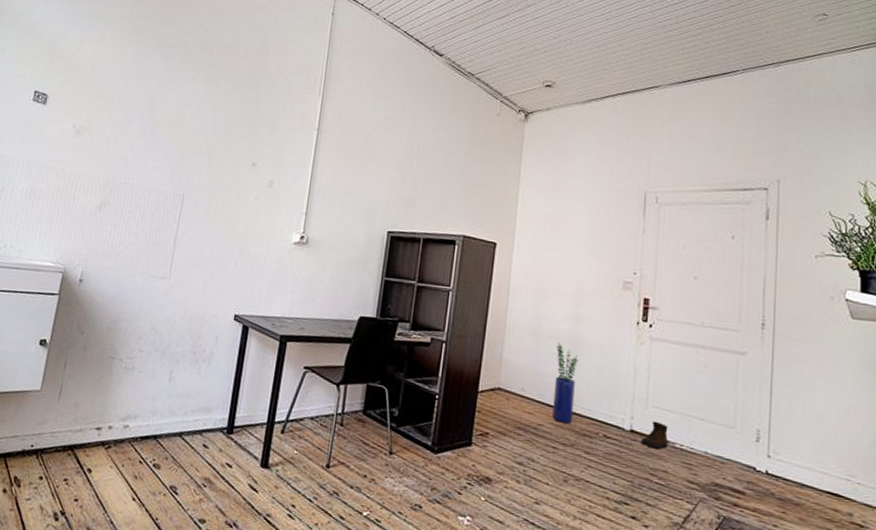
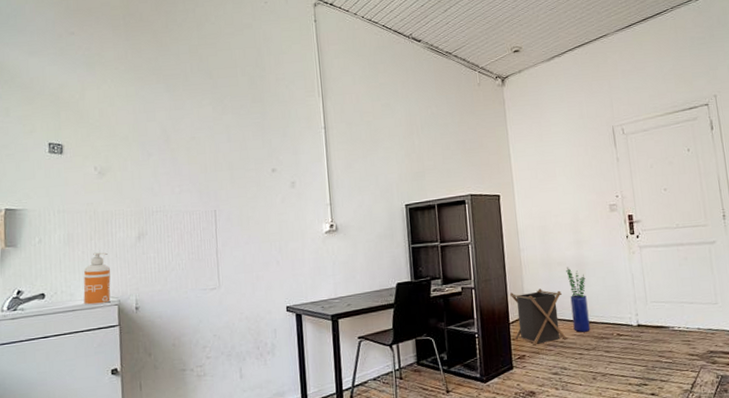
soap dispenser: none [30,212,65,269] -> present [83,252,111,306]
laundry basket: none [481,357,547,427] -> present [509,288,567,346]
boot: present [641,421,668,450] -> none [647,313,668,336]

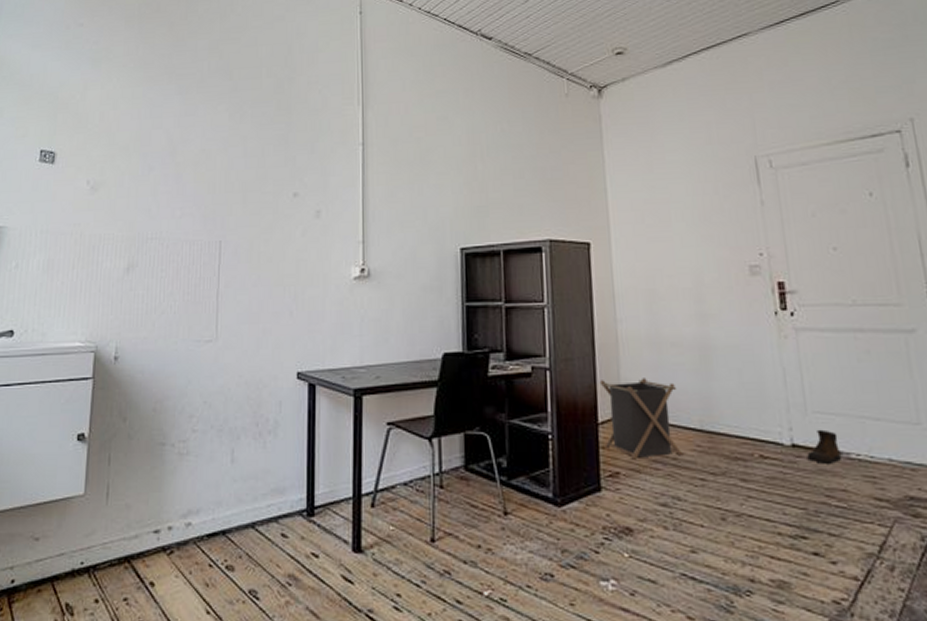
soap dispenser: present [83,252,111,306] -> none [56,284,90,350]
vase: present [566,267,590,333] -> none [683,350,718,447]
boot: none [647,313,668,336] -> present [807,429,841,464]

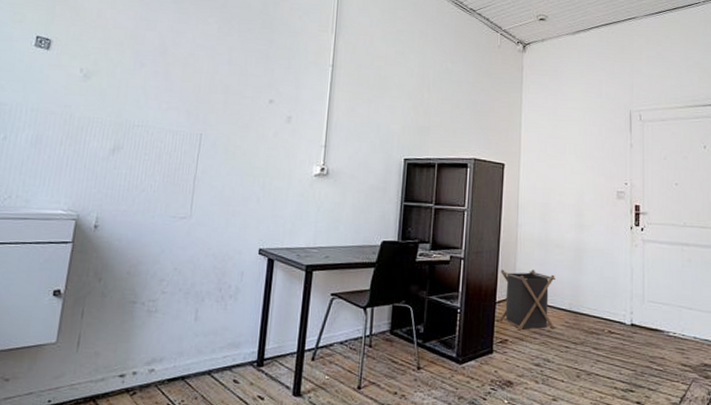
boot: present [807,429,841,464] -> none [640,314,663,339]

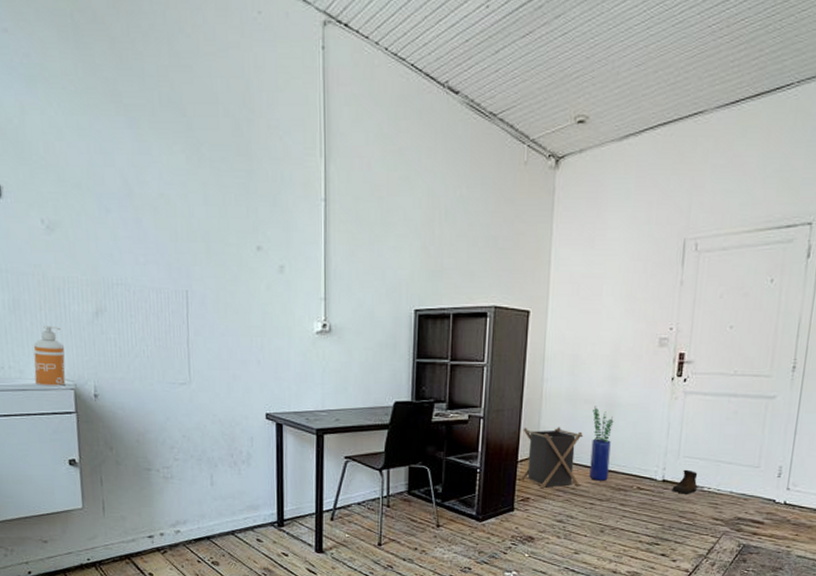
soap dispenser: none [38,159,76,217] -> present [33,325,66,387]
vase: none [563,250,583,324] -> present [589,406,614,481]
boot: none [640,314,663,339] -> present [672,469,698,494]

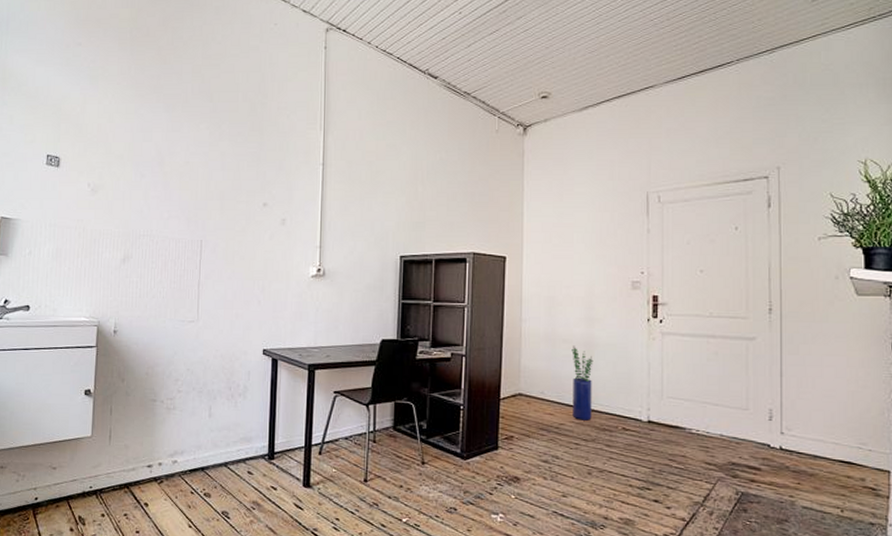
soap dispenser: present [33,325,66,387] -> none [65,270,93,324]
laundry basket: present [521,427,584,489] -> none [504,365,565,427]
boot: present [672,469,698,494] -> none [658,410,684,436]

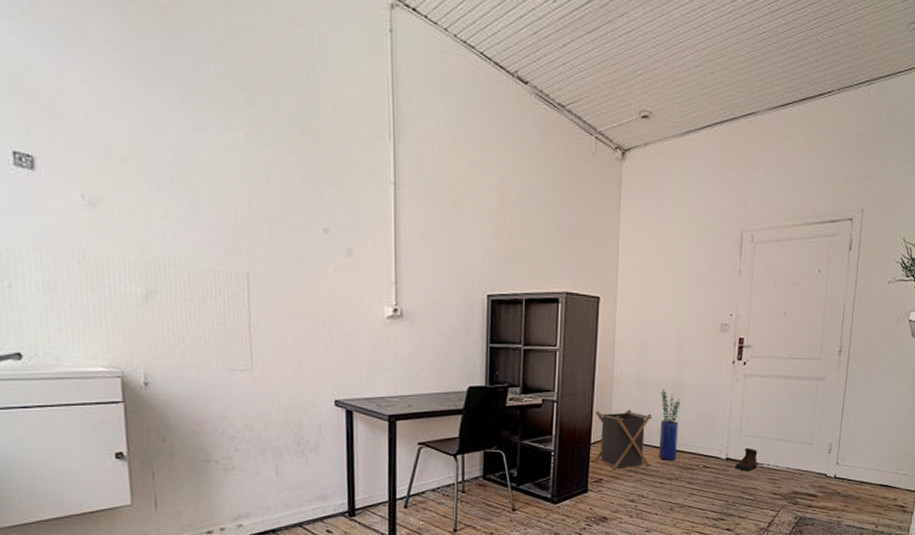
laundry basket: none [504,365,565,427] -> present [595,409,653,470]
boot: none [658,410,684,436] -> present [735,447,758,471]

